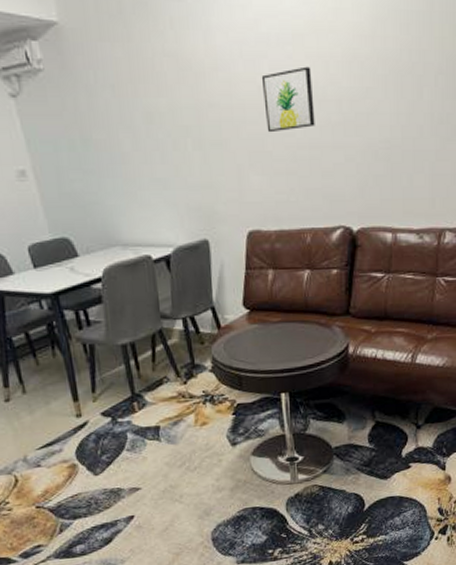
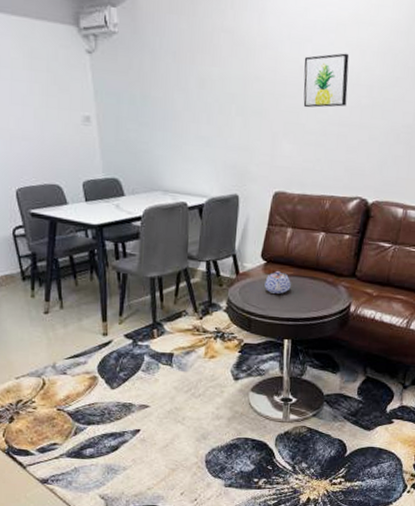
teapot: none [251,318,280,345] -> present [264,270,291,294]

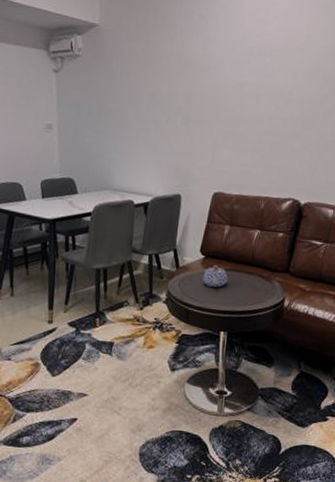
wall art: present [303,53,350,108] -> none [241,73,283,120]

